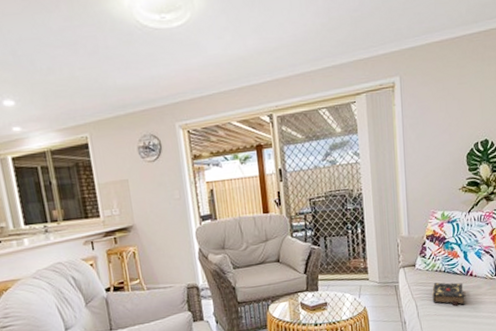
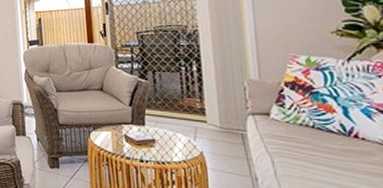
book: present [432,282,465,306] -> none [295,139,348,173]

